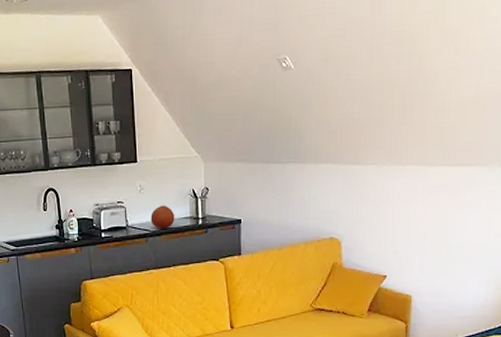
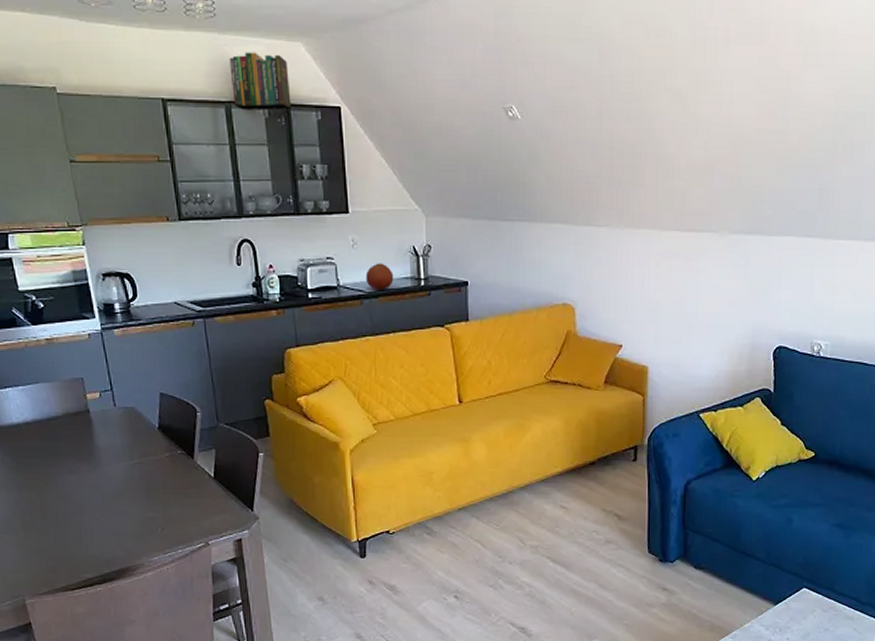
books: none [40,27,90,78] -> present [229,52,291,110]

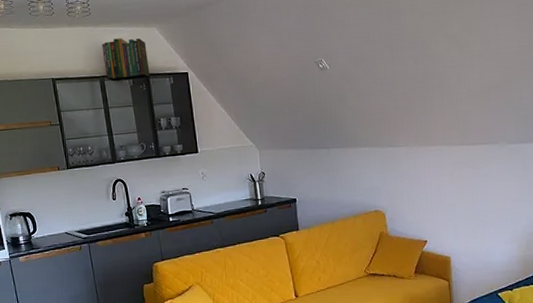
fruit: present [365,263,394,290] -> none [214,189,237,211]

